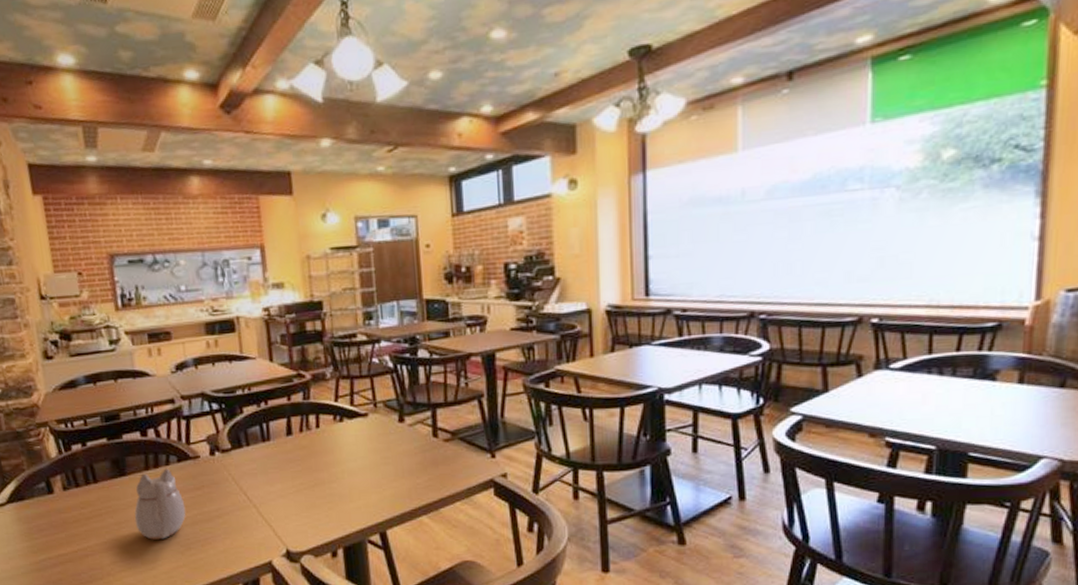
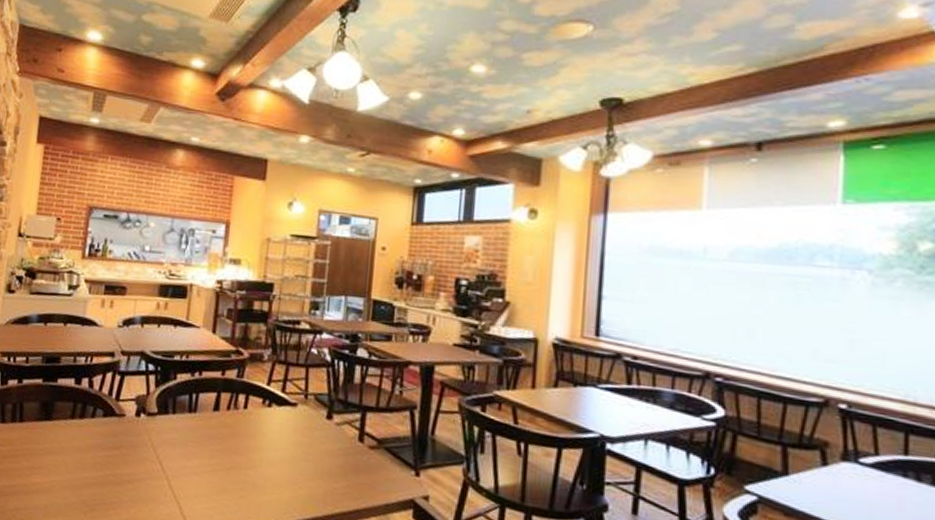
teapot: present [134,468,186,540] -> none [47,420,100,495]

